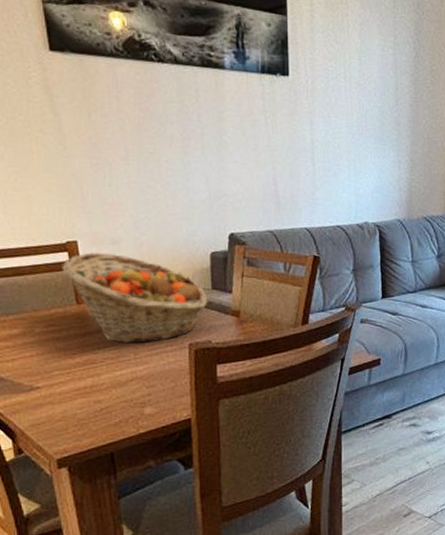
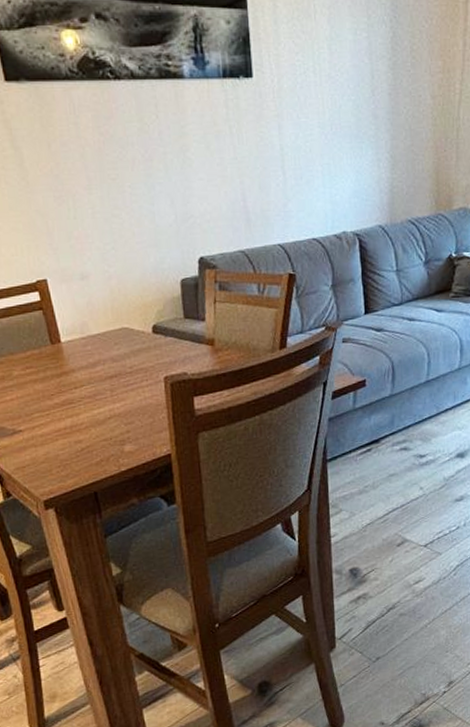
fruit basket: present [62,252,208,344] -> none [34,289,181,381]

